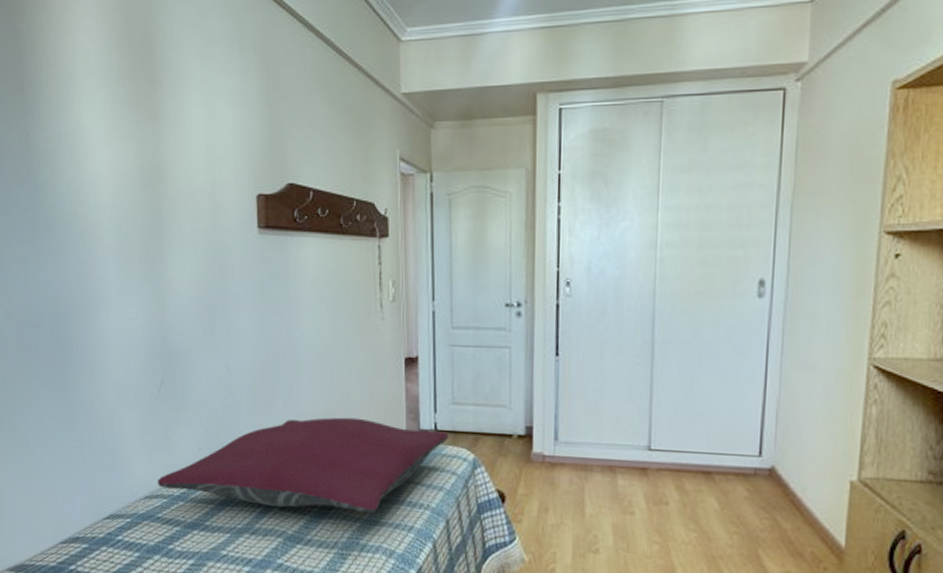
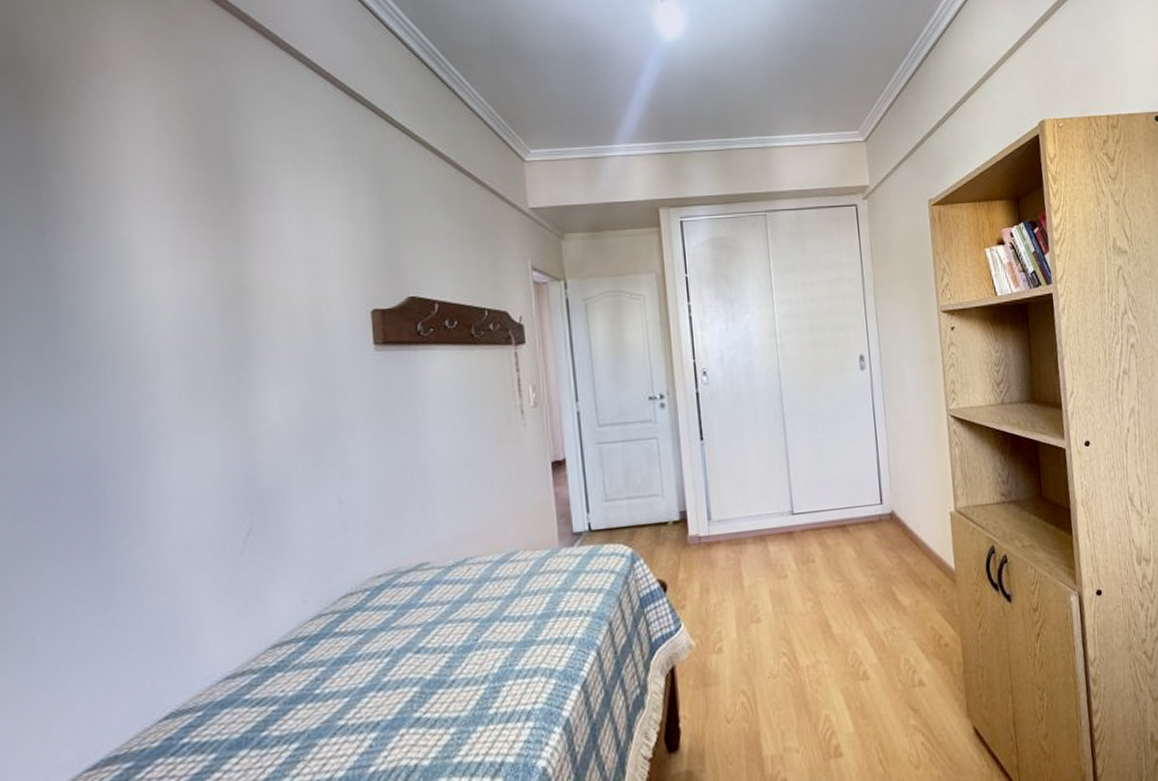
pillow: present [157,417,448,514] -> none [243,531,604,661]

